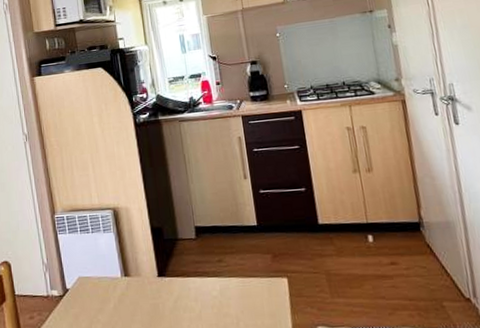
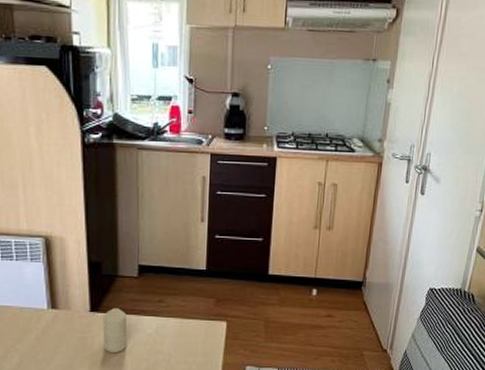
candle: none [170,271,196,318] -> present [103,308,128,352]

